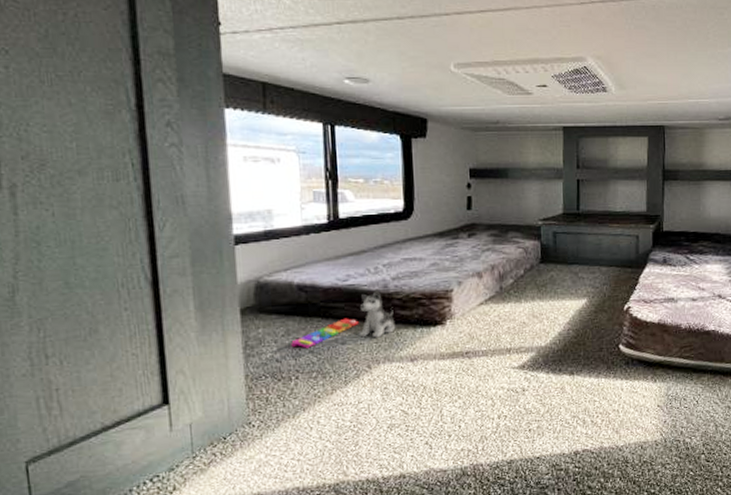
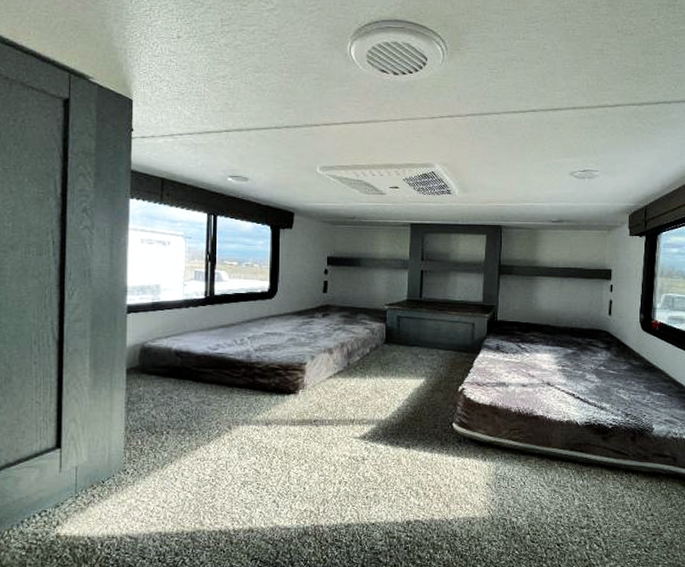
knob puzzle: present [291,318,359,348] -> none [165,382,224,407]
plush toy: present [359,288,396,338] -> none [223,358,255,402]

